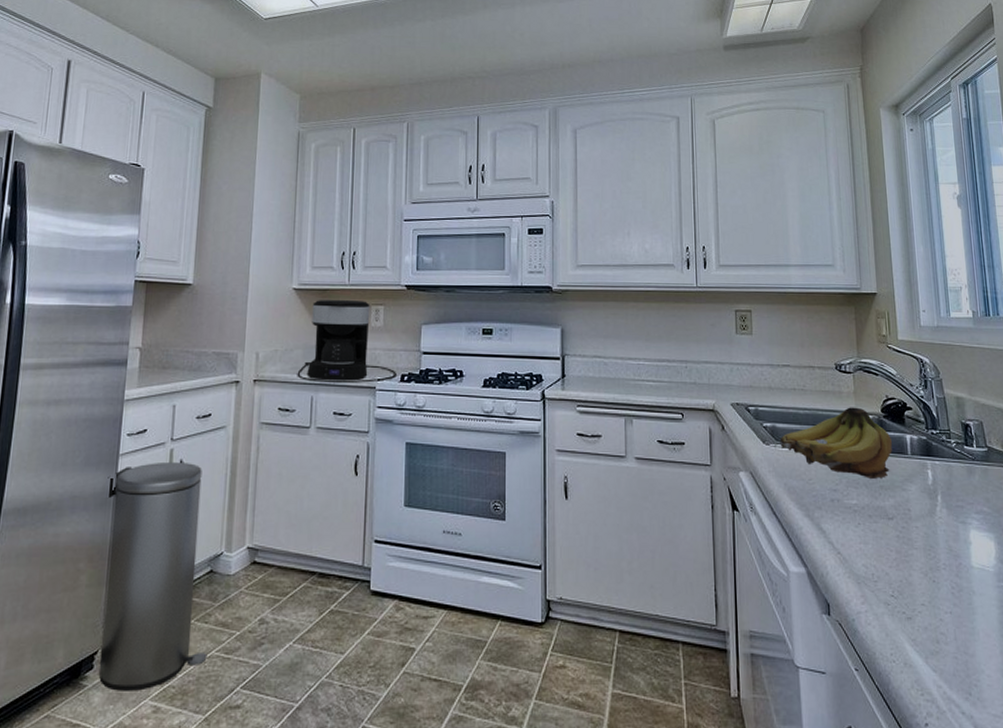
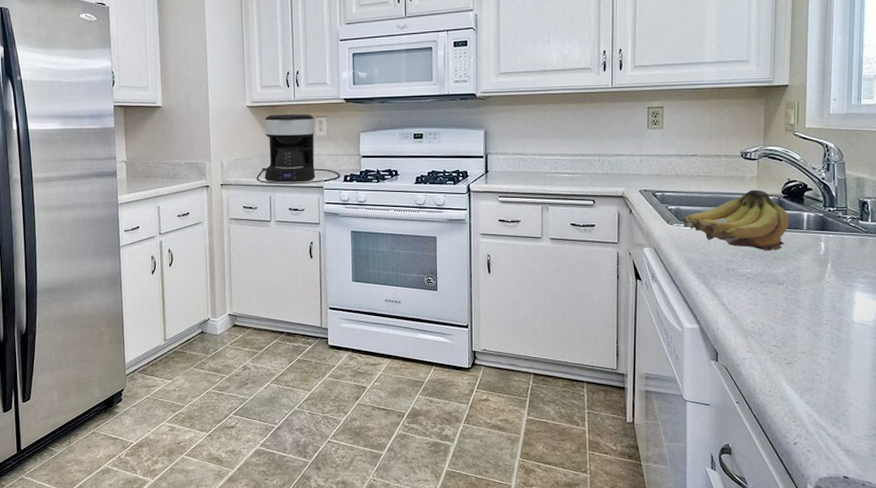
pedal bin: present [98,461,208,691] -> none [114,250,206,416]

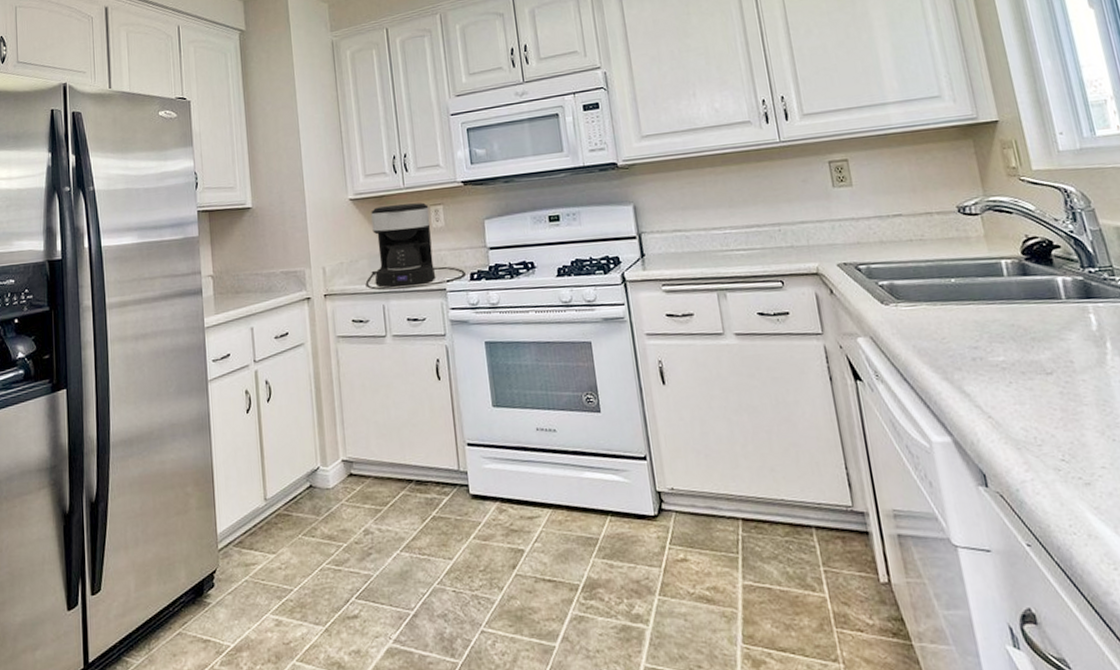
fruit: present [683,190,789,252] -> none [900,252,1042,332]

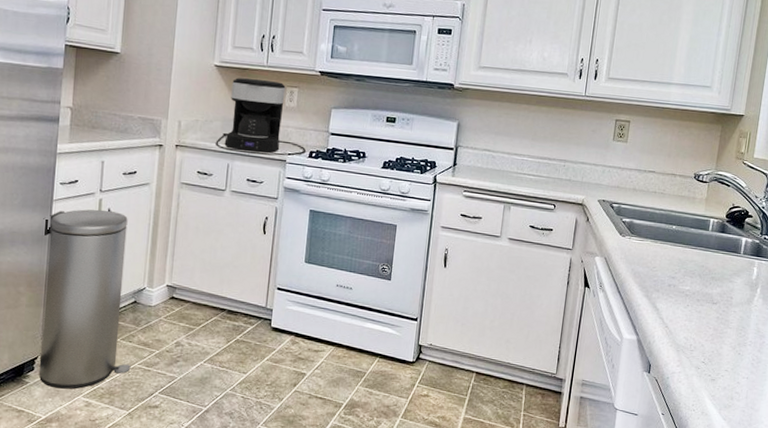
pedal bin: none [201,382,319,607] -> present [38,209,131,389]

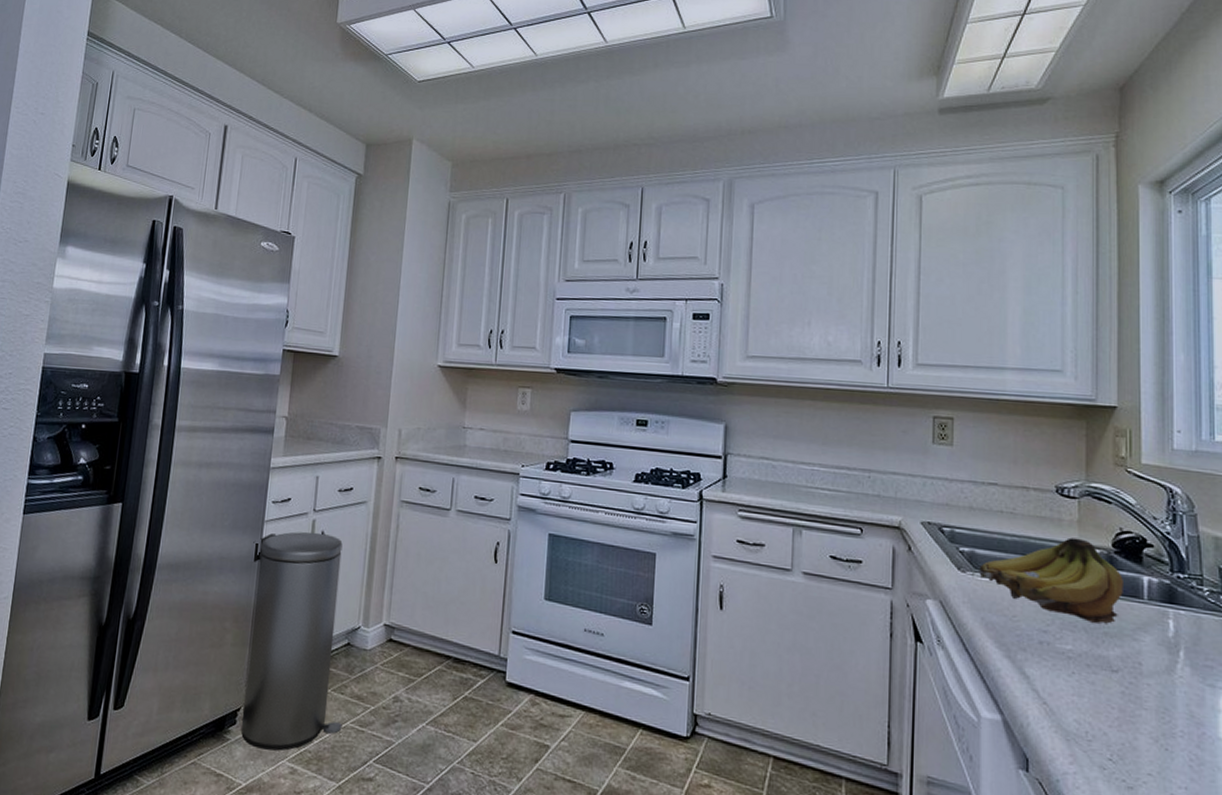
coffee maker: present [215,78,306,156] -> none [439,378,542,468]
fruit: none [634,211,730,272] -> present [979,537,1123,624]

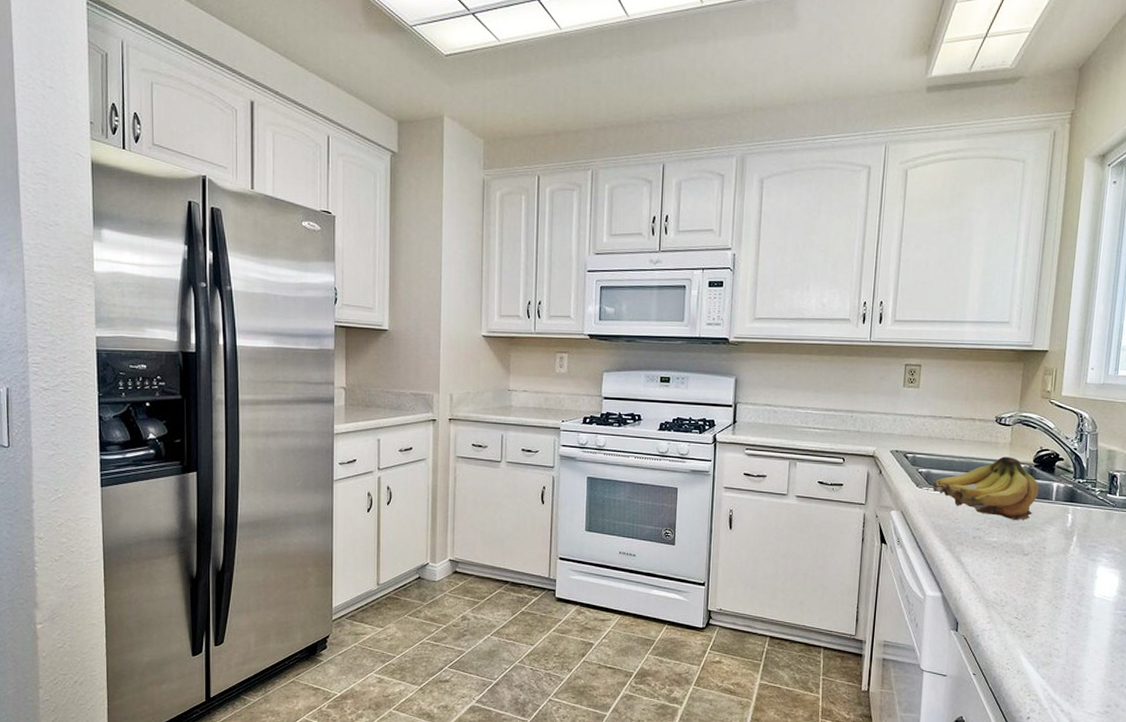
pedal bin: present [240,531,343,751] -> none [325,487,420,666]

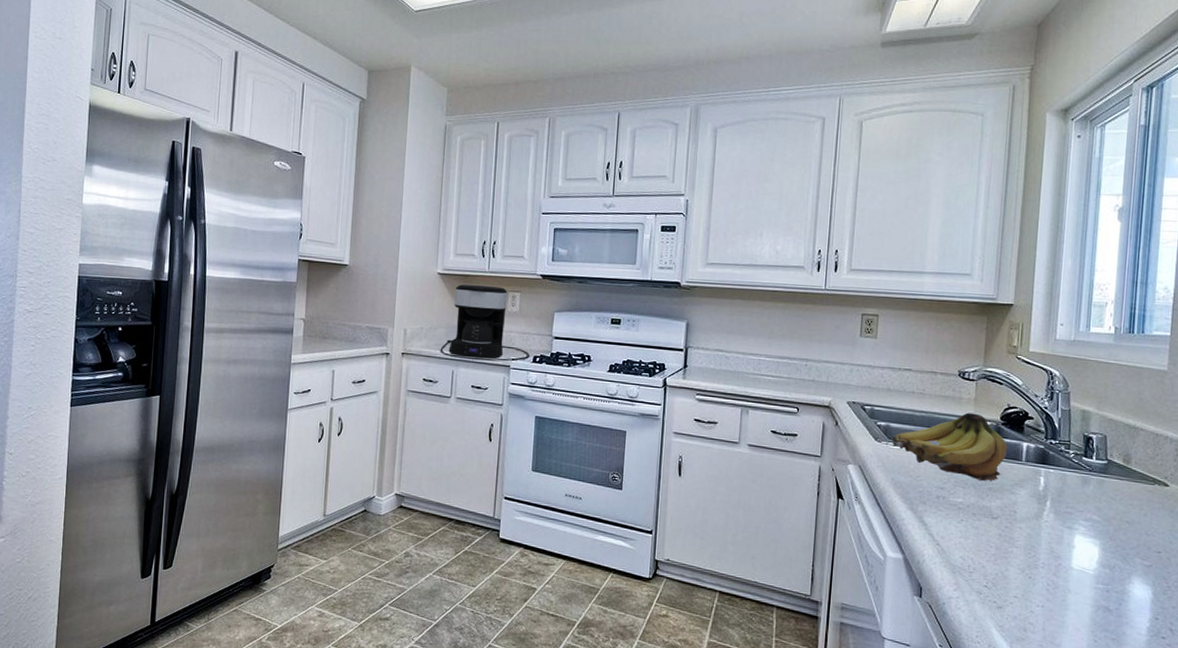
coffee maker: none [488,346,579,424] -> present [440,284,529,362]

